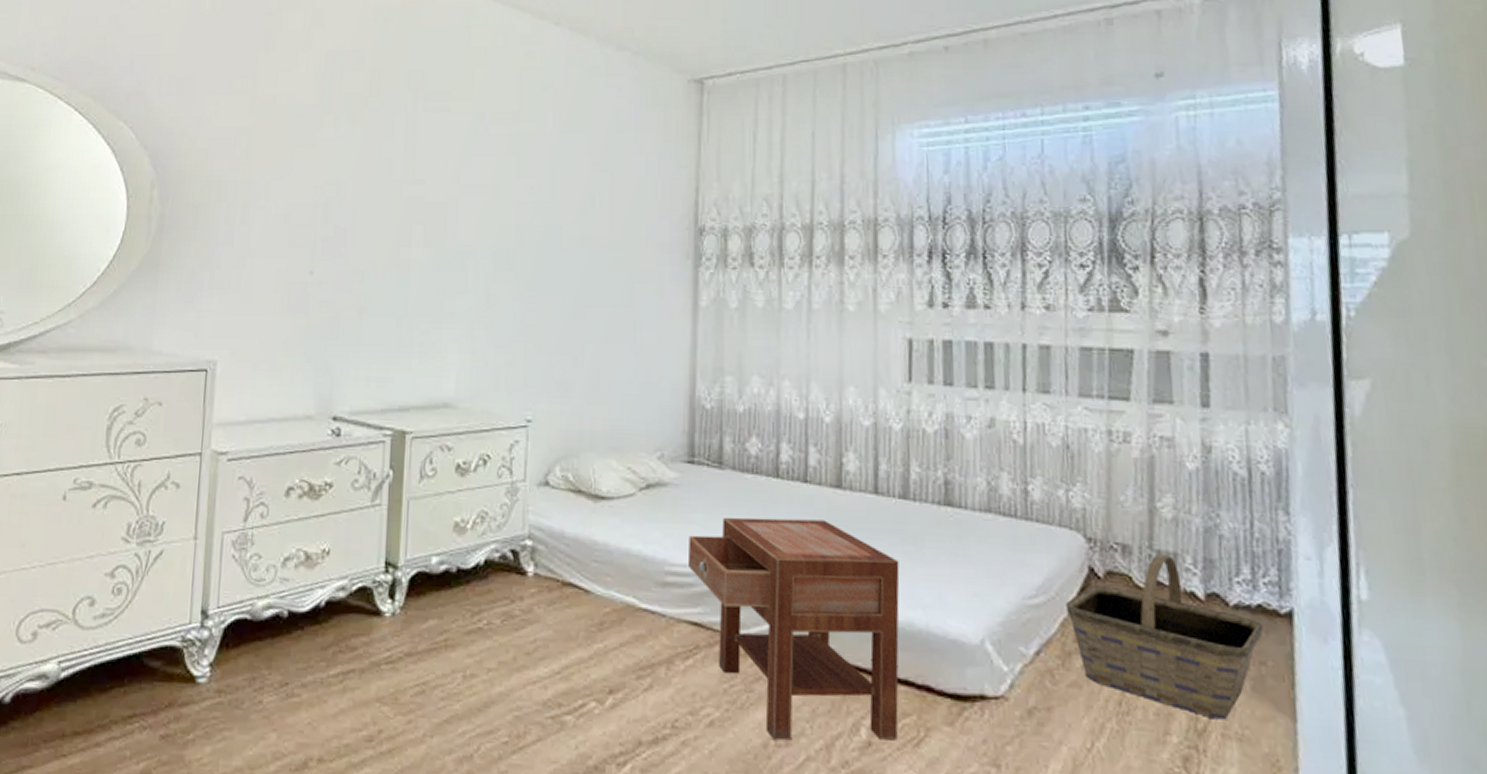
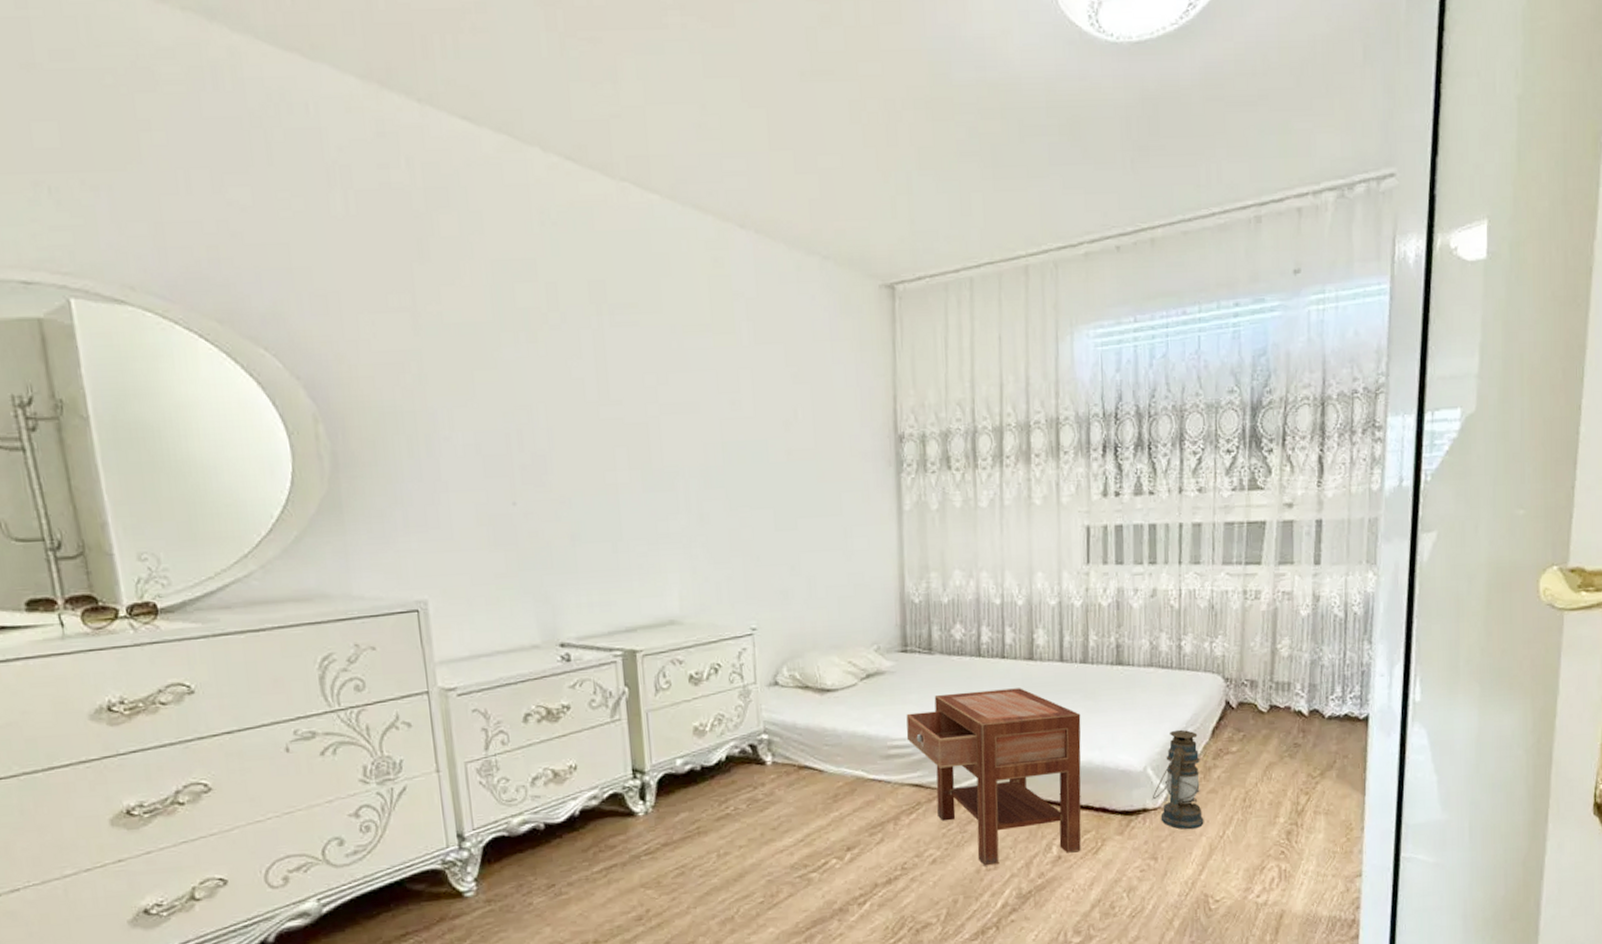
lantern: none [992,596,1064,734] -> present [1152,729,1204,830]
basket: present [1066,553,1264,720] -> none [1208,684,1347,802]

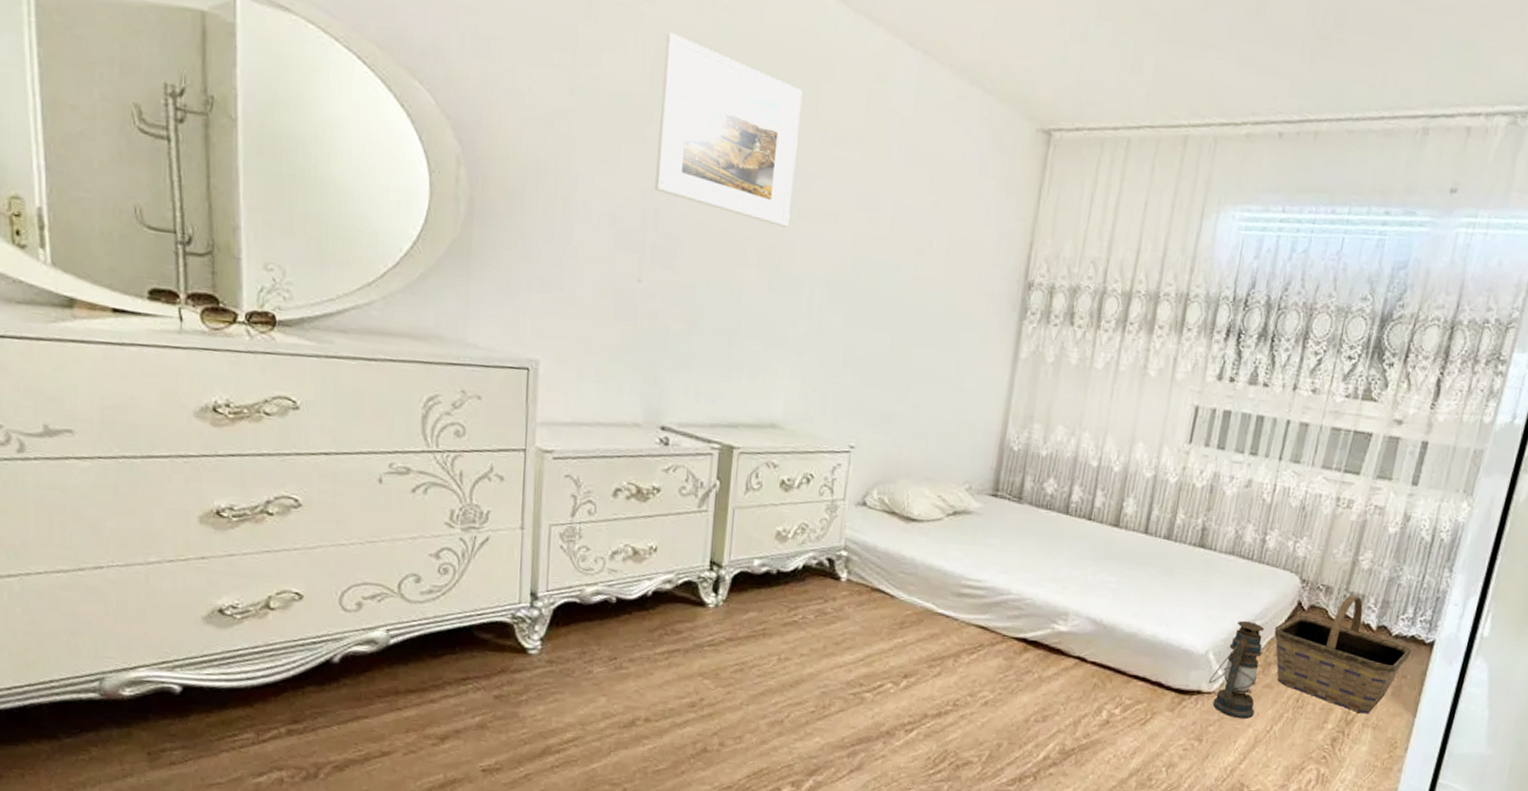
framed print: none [501,256,653,425] -> present [655,31,803,227]
nightstand: present [906,688,1081,866] -> none [981,544,1155,720]
basket: none [1208,684,1347,802] -> present [1274,594,1411,714]

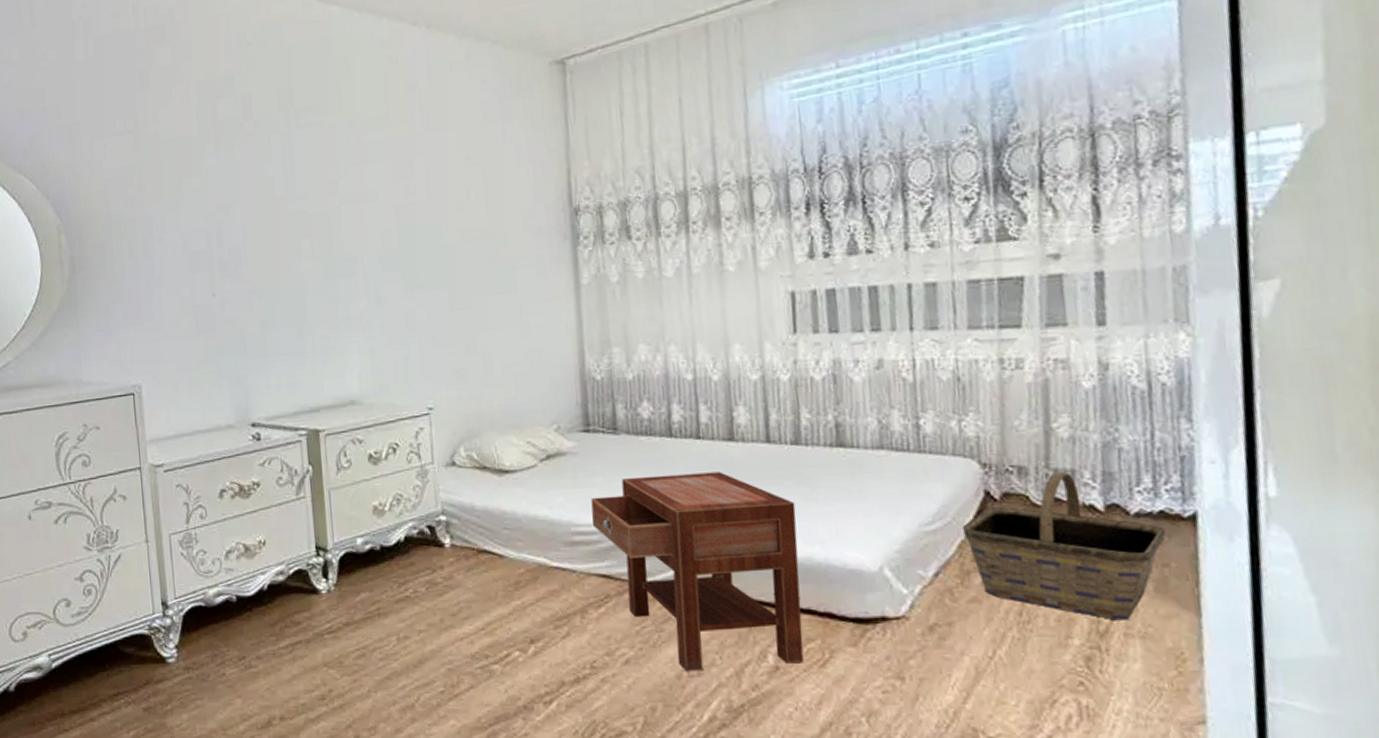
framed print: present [655,31,803,227] -> none [205,77,334,216]
nightstand: none [981,544,1155,720] -> present [591,472,804,672]
lantern: present [1208,620,1265,720] -> none [892,524,966,646]

